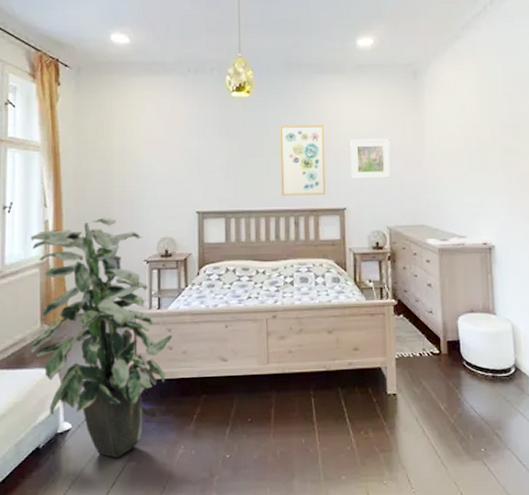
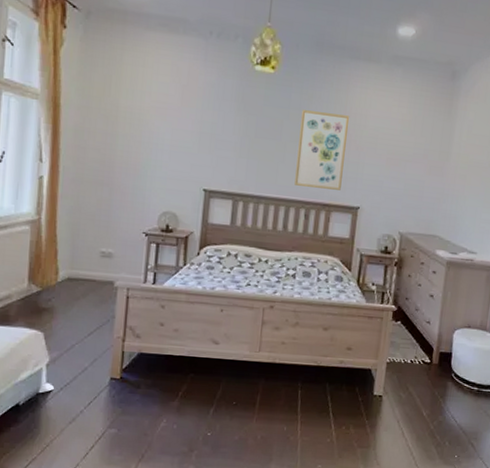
indoor plant: present [30,217,173,459] -> none [15,181,166,424]
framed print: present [350,138,391,179] -> none [370,136,416,182]

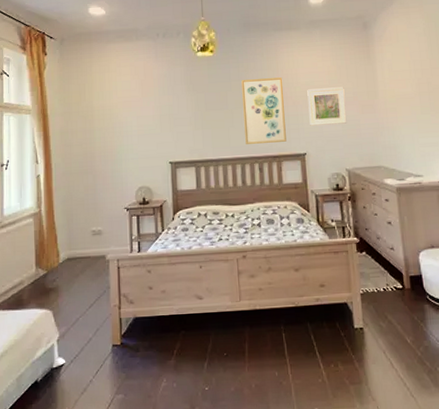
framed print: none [370,136,416,182] -> present [307,87,347,126]

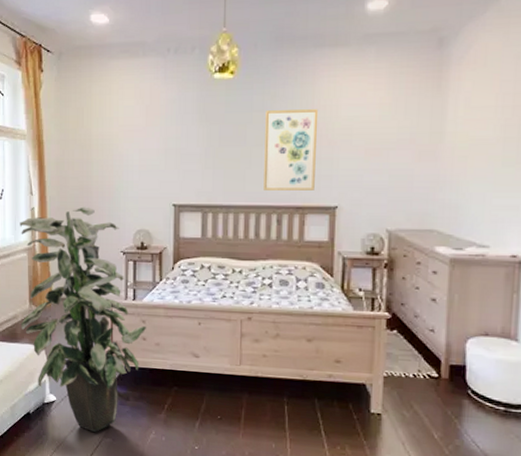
indoor plant: none [25,170,153,391] -> present [20,206,147,433]
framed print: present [307,87,347,126] -> none [347,125,399,173]

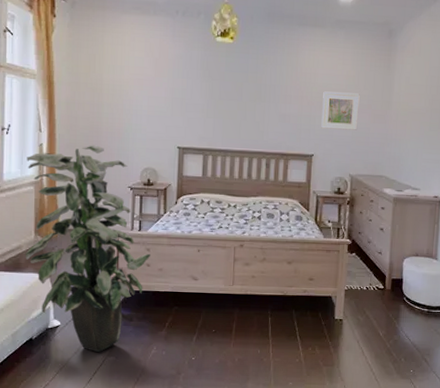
wall art: present [264,109,319,190] -> none [256,73,301,141]
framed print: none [347,125,399,173] -> present [321,91,360,130]

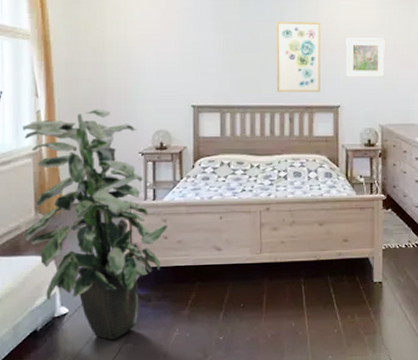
wall art: none [256,73,301,141] -> present [276,21,321,92]

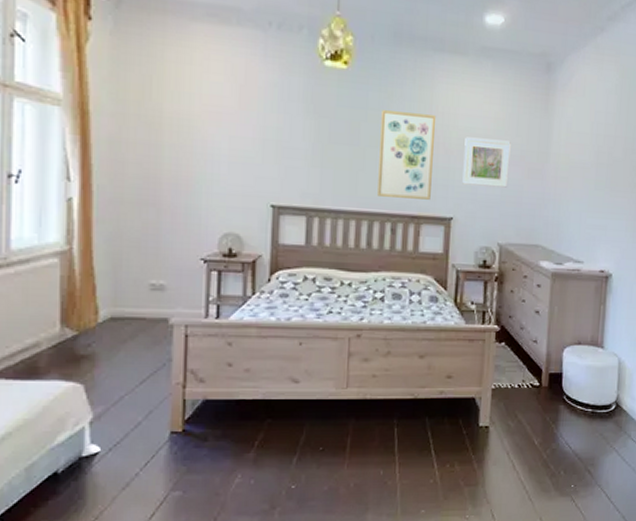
indoor plant: present [22,109,169,341] -> none [45,201,234,487]

